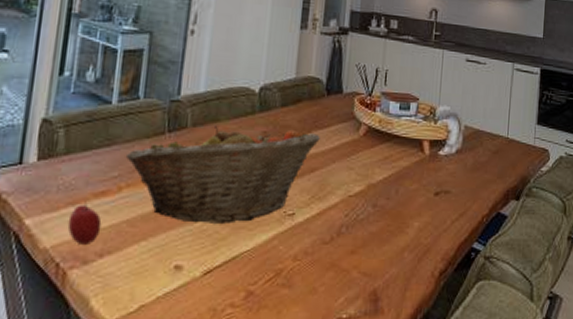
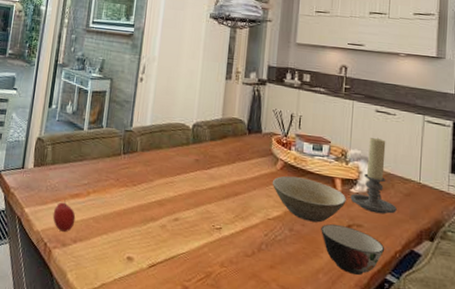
fruit basket: present [125,125,320,224] -> none [92,151,243,230]
bowl: none [354,142,434,194] -> present [272,175,346,223]
soup bowl: none [407,194,472,247] -> present [321,224,384,275]
candle holder: none [438,90,485,176] -> present [350,137,397,214]

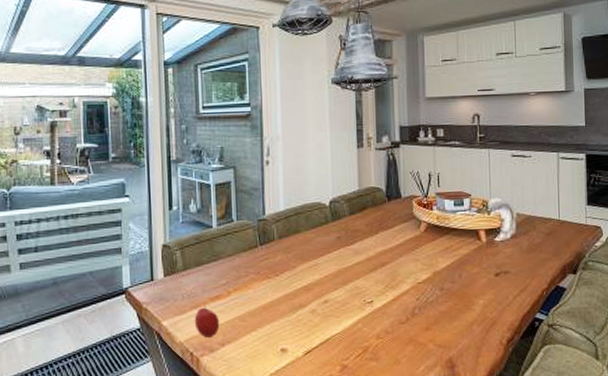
bowl: present [272,175,346,223] -> none [417,235,492,278]
soup bowl: present [321,224,384,275] -> none [470,275,532,320]
candle holder: present [350,137,397,214] -> none [495,182,540,257]

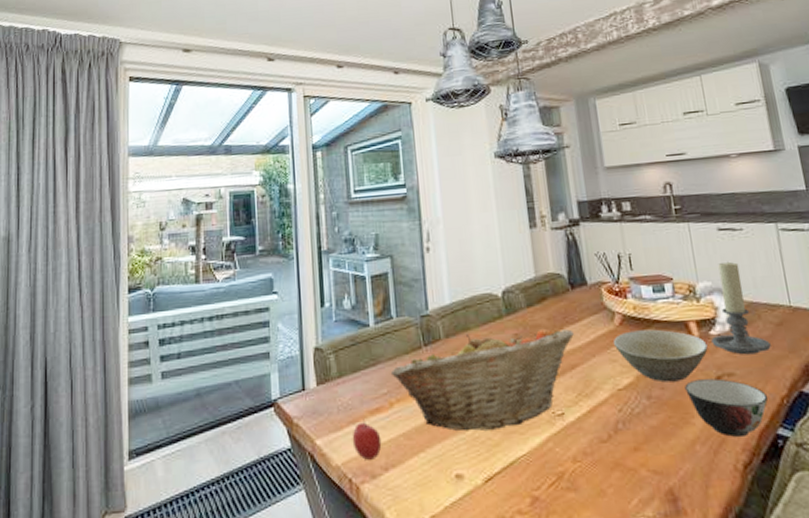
fruit basket: none [229,234,386,315] -> present [390,329,574,431]
bowl: none [417,235,492,278] -> present [613,329,708,383]
soup bowl: none [470,275,532,320] -> present [685,378,768,437]
candle holder: none [495,182,540,257] -> present [711,261,771,355]

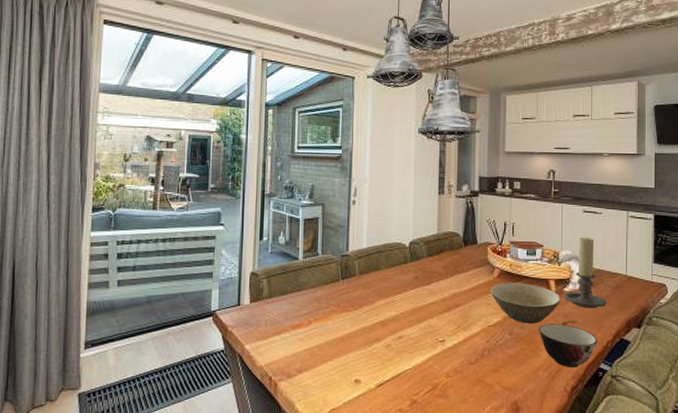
apple: present [352,419,382,461] -> none [275,332,299,365]
fruit basket: present [390,329,574,431] -> none [312,273,461,348]

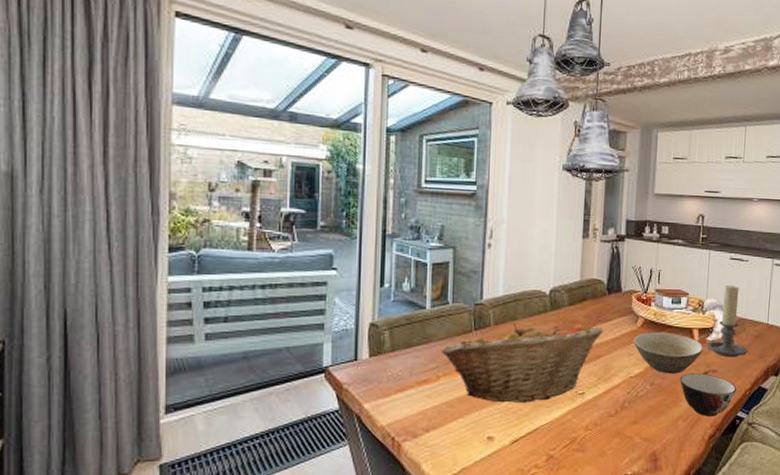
fruit basket: none [312,273,461,348] -> present [440,323,604,403]

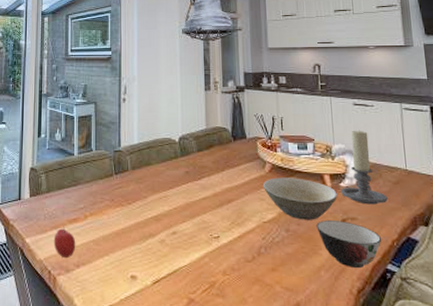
apple: none [398,388,426,424] -> present [53,226,76,259]
fruit basket: present [440,323,604,403] -> none [87,168,232,244]

